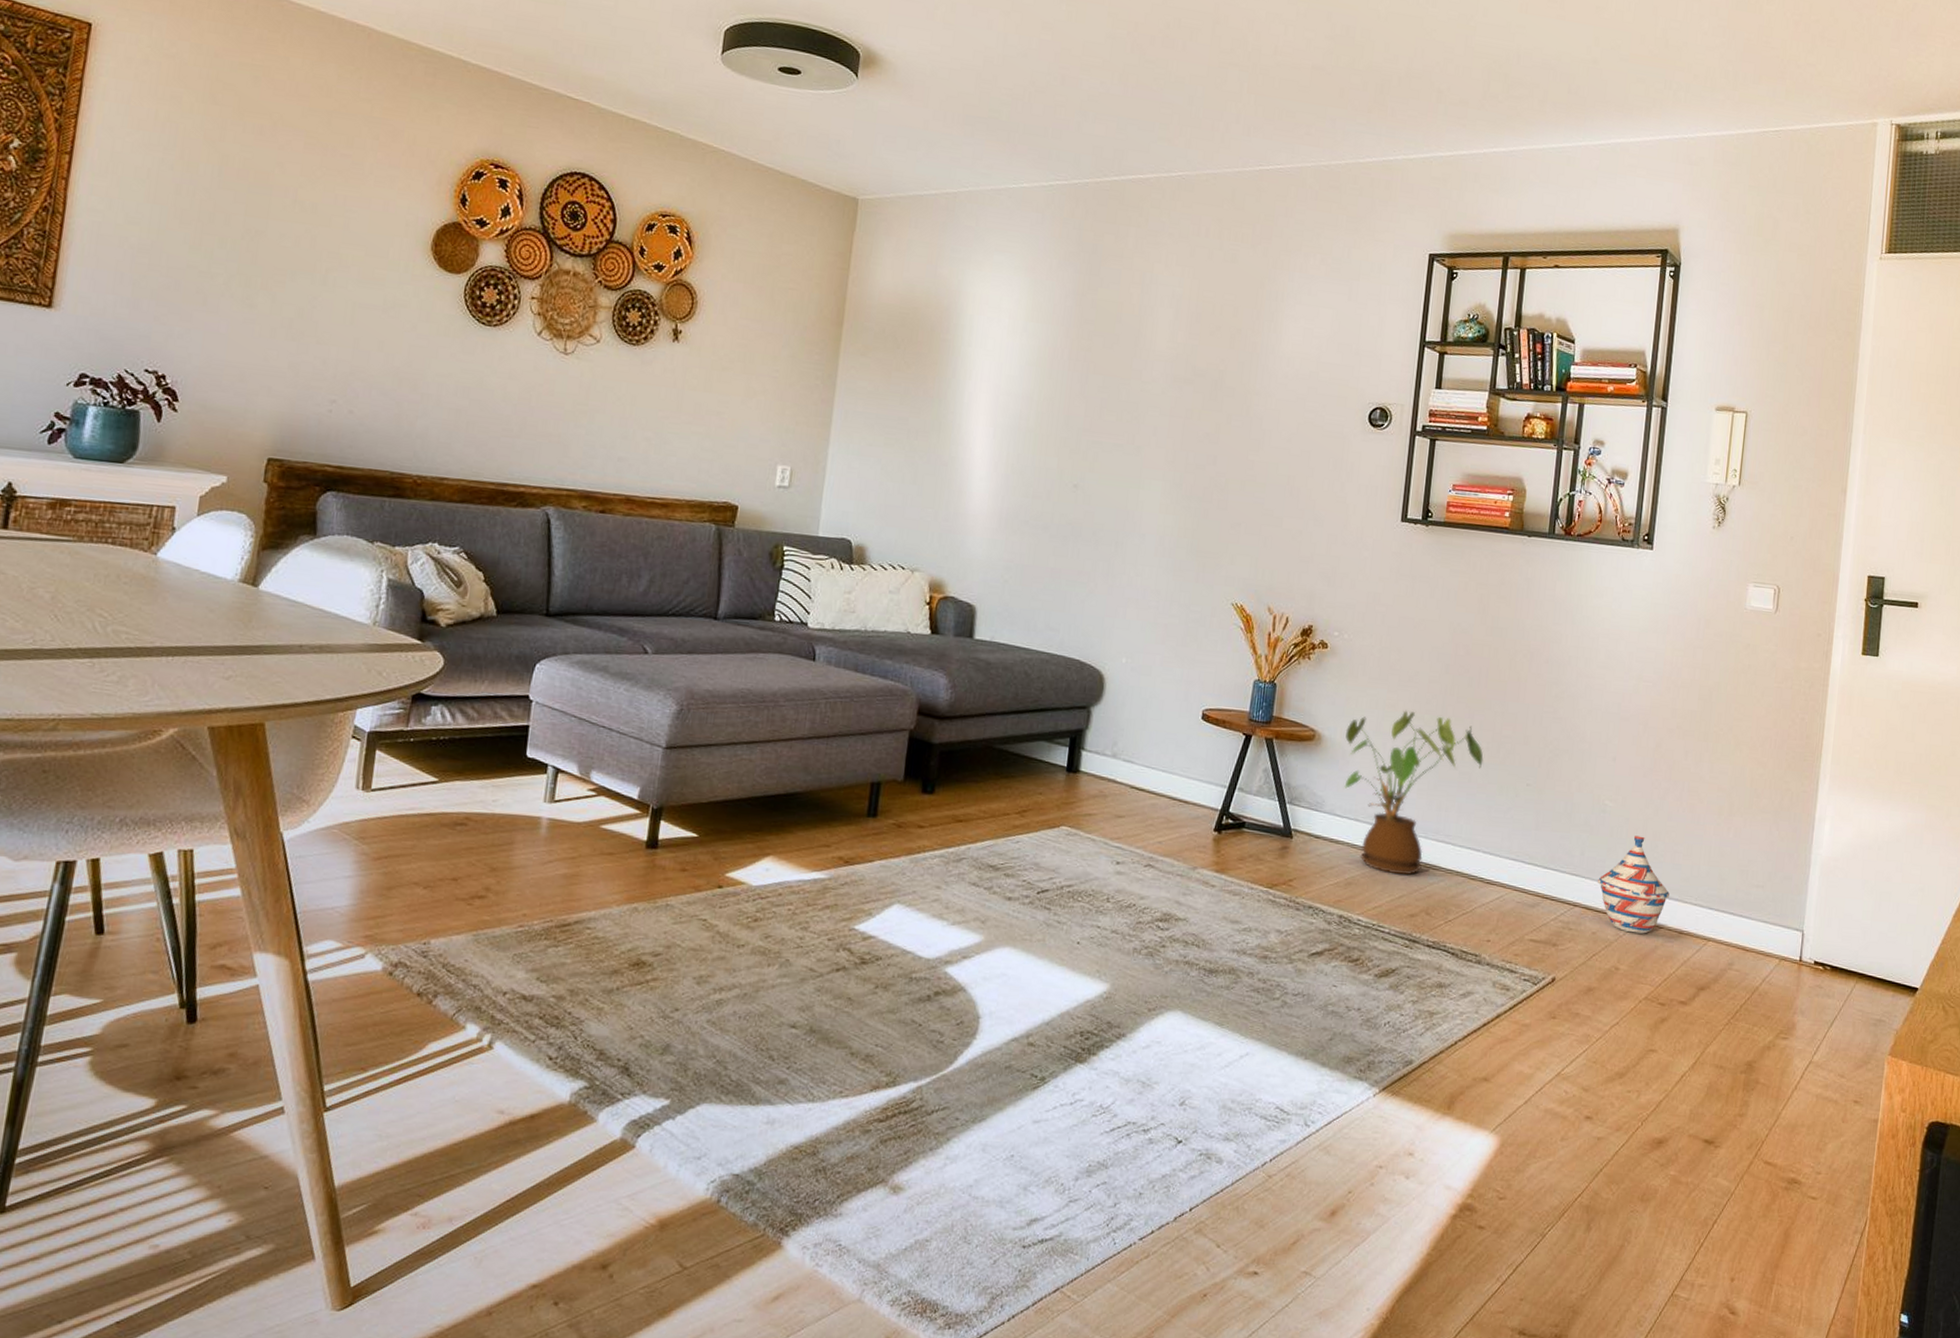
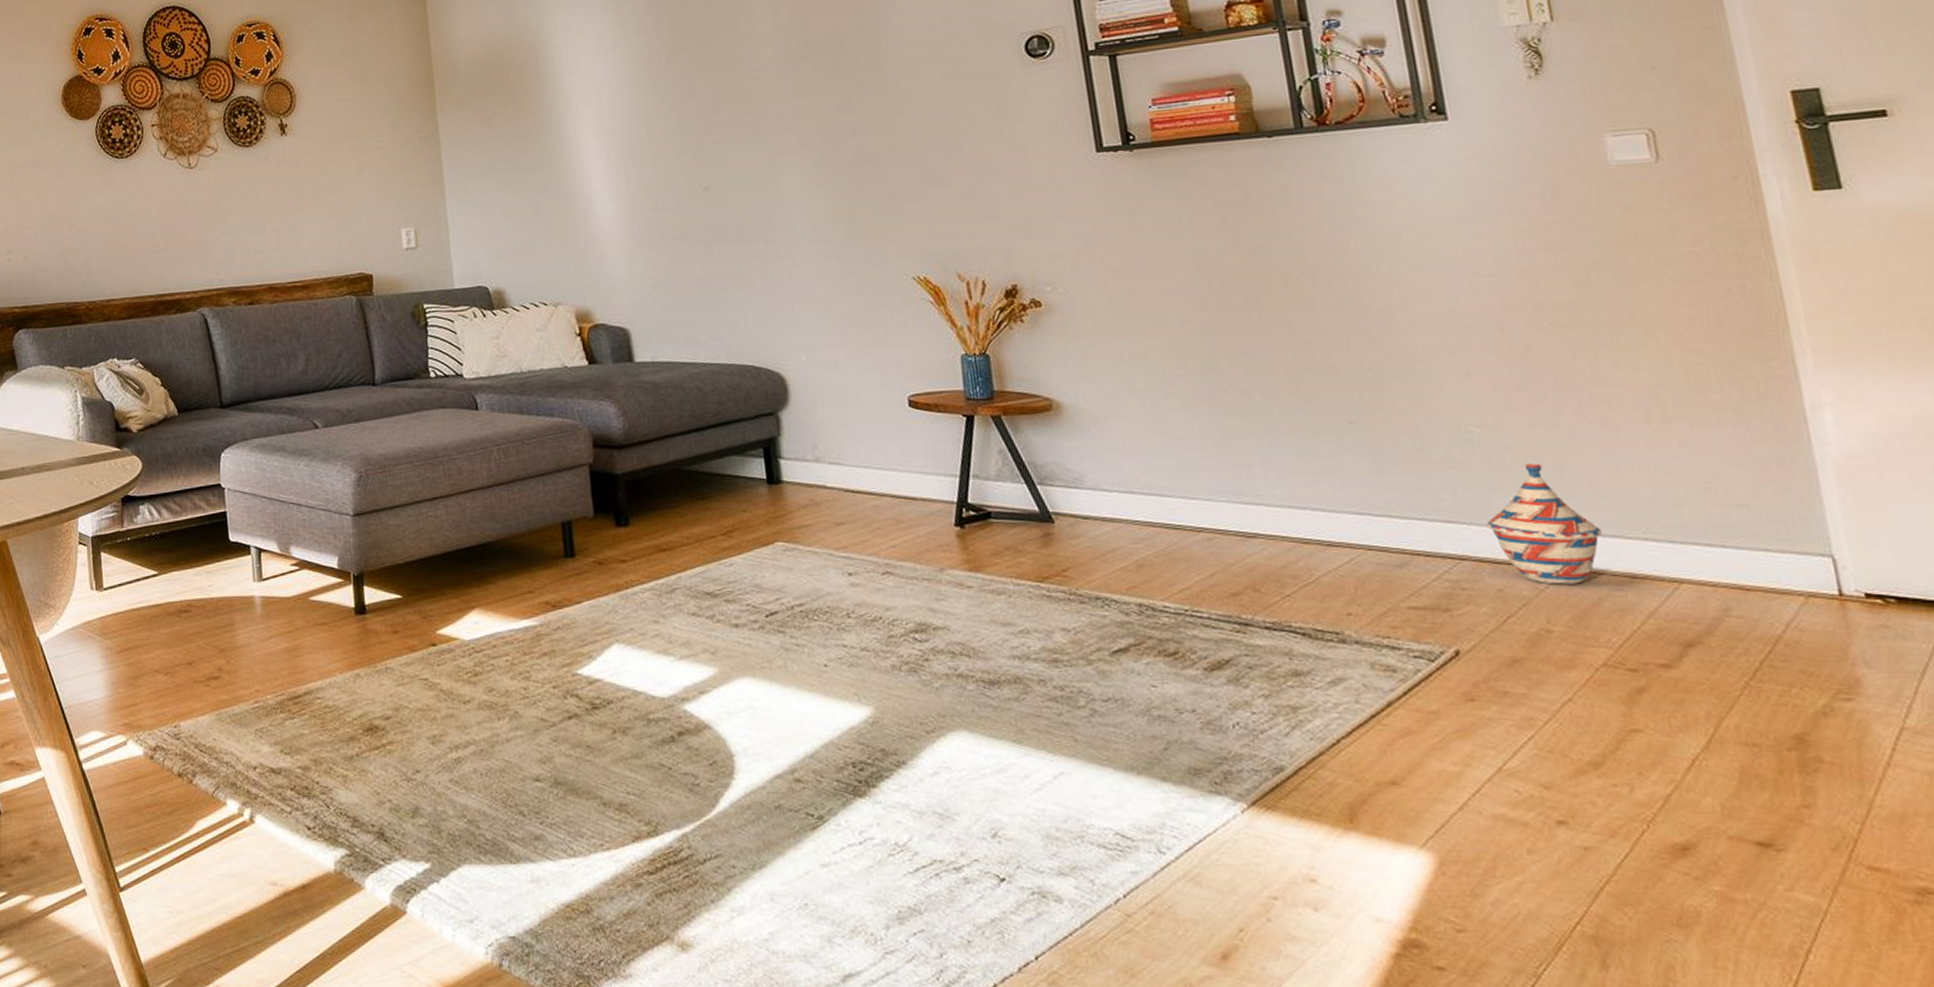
house plant: present [1344,710,1484,876] -> none [1090,359,1282,549]

